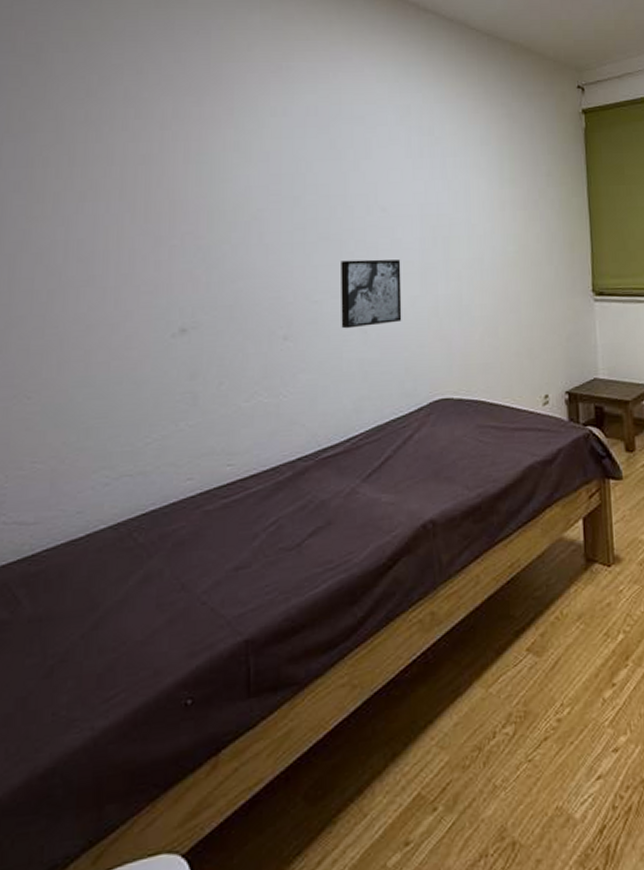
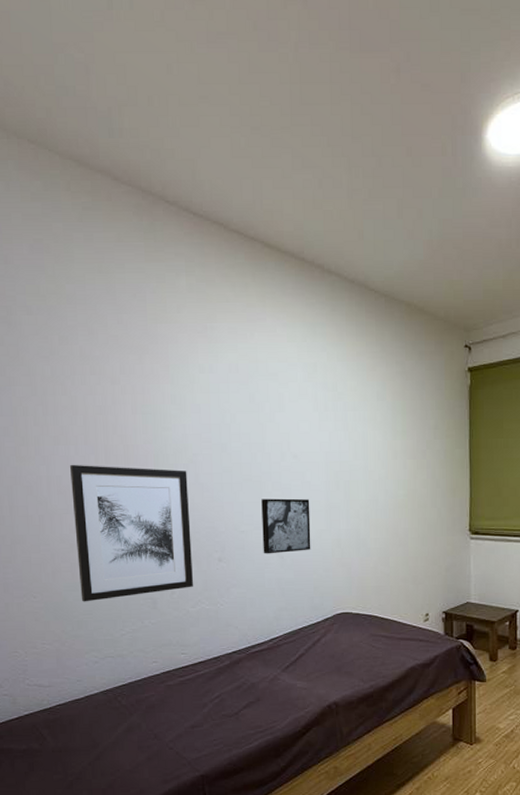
wall art: none [94,224,250,402] -> present [70,464,194,602]

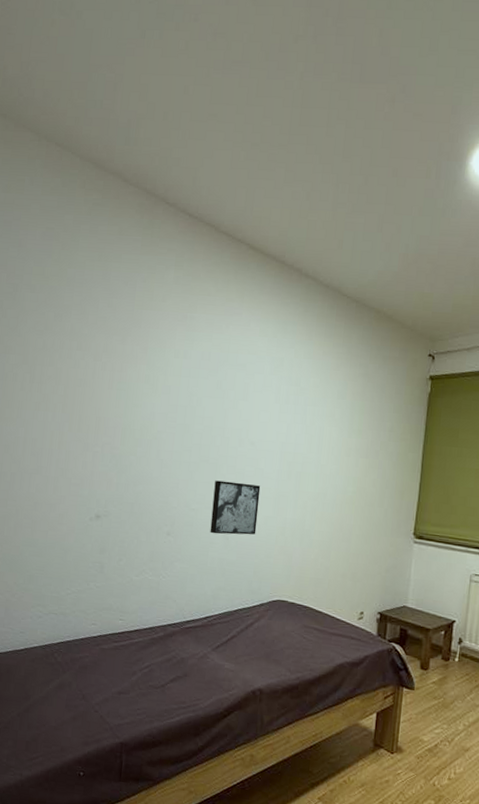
wall art: present [70,464,194,602] -> none [36,429,150,559]

